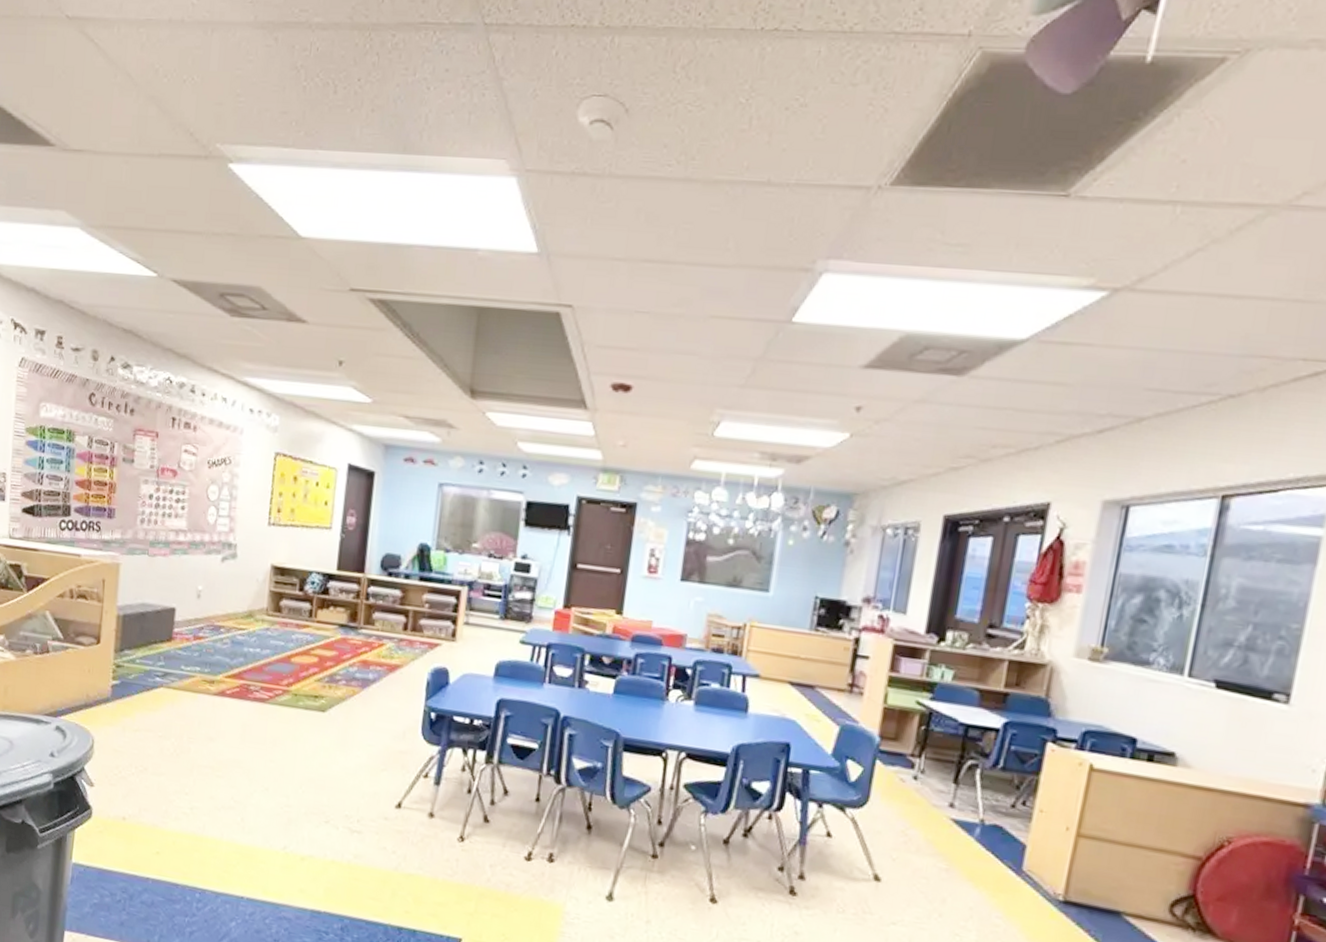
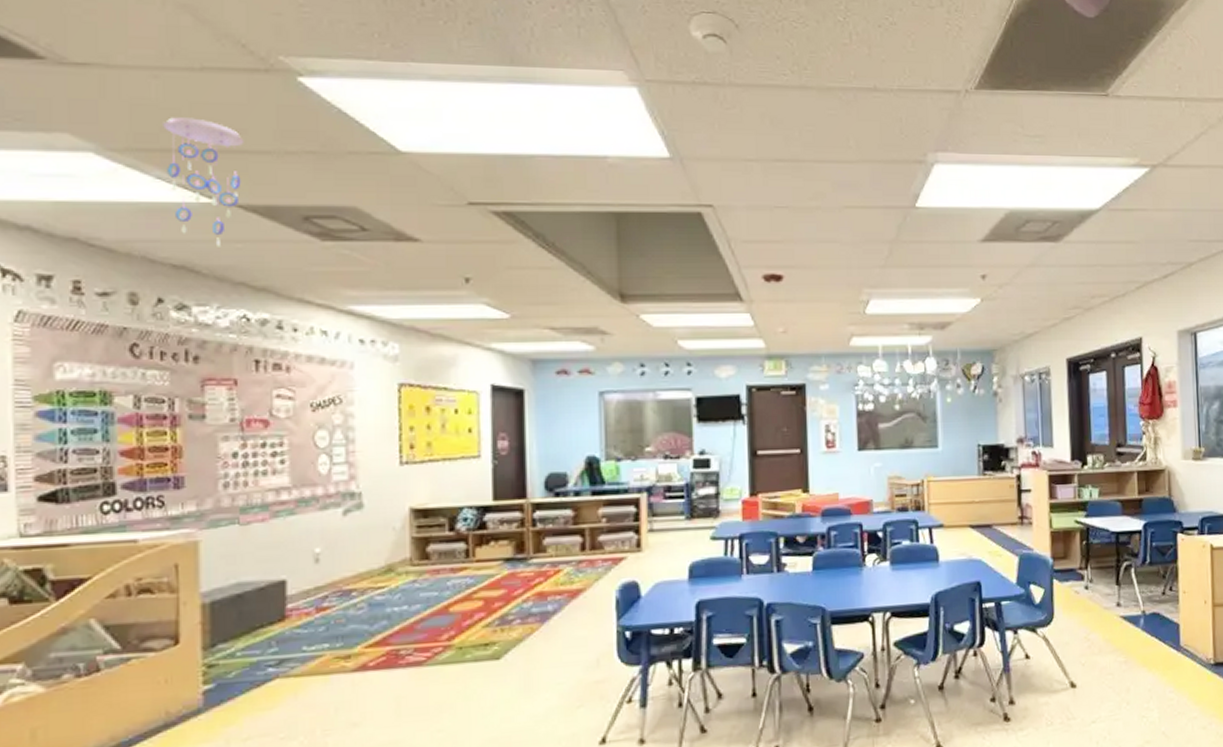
ceiling mobile: none [127,199,184,316] -> present [163,117,244,247]

